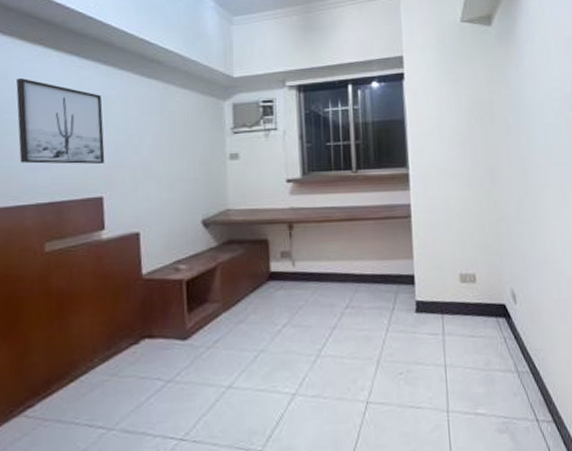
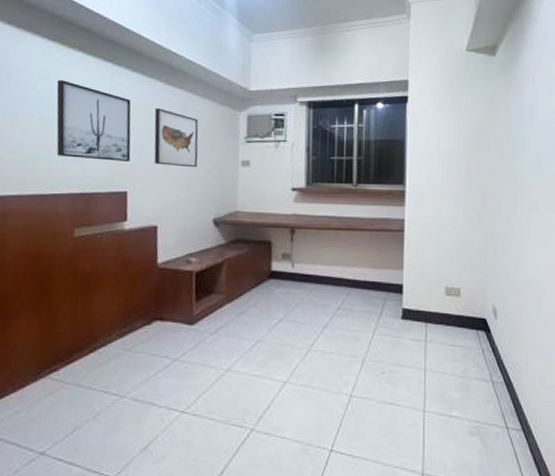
wall art: none [129,103,181,165] -> present [154,108,199,168]

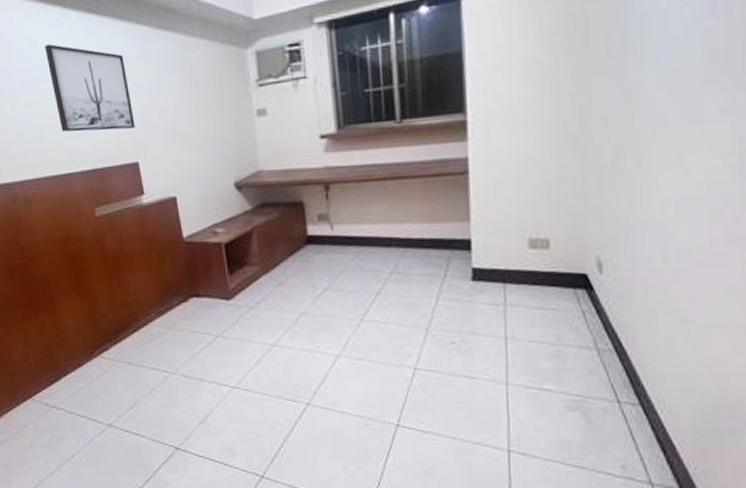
wall art: present [154,108,199,168] -> none [151,60,208,128]

